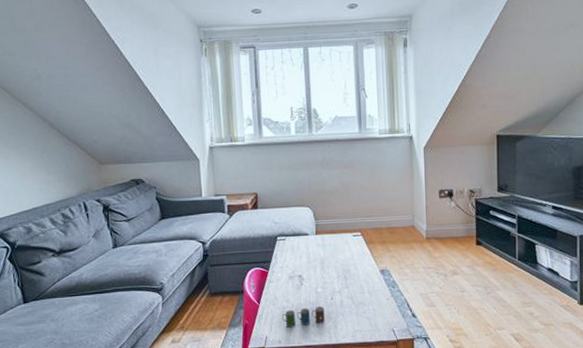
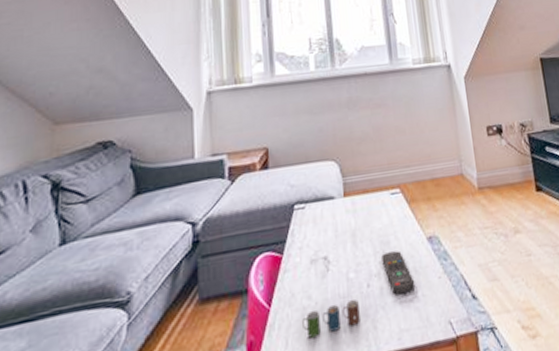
remote control: none [343,277,368,307] -> present [381,251,416,294]

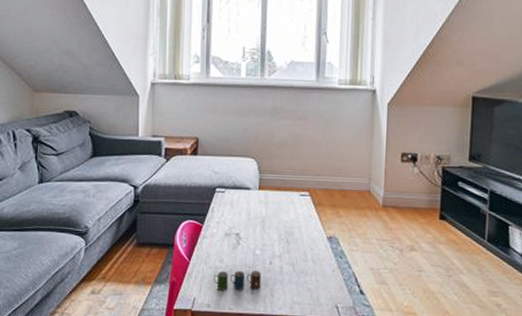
remote control: present [381,251,416,294] -> none [285,241,311,276]

